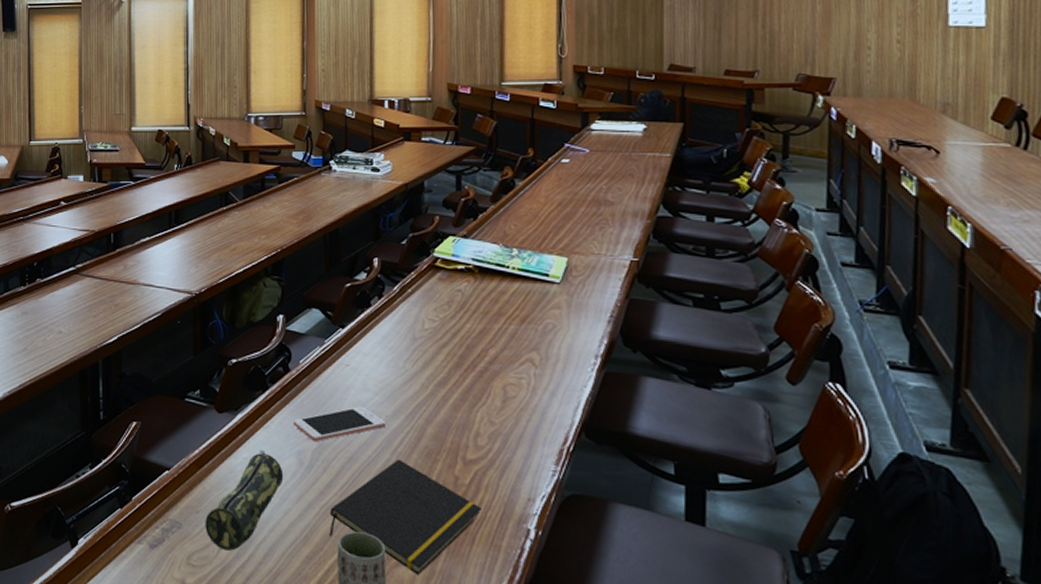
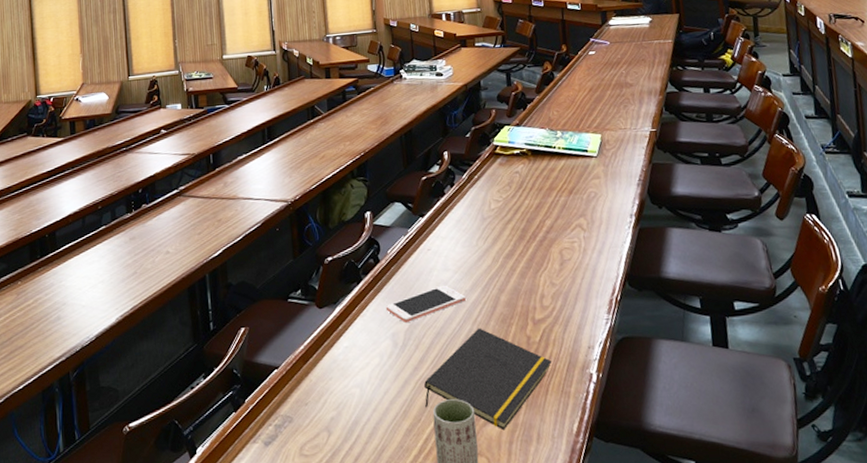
pencil case: present [205,449,284,551] -> none [314,336,382,436]

